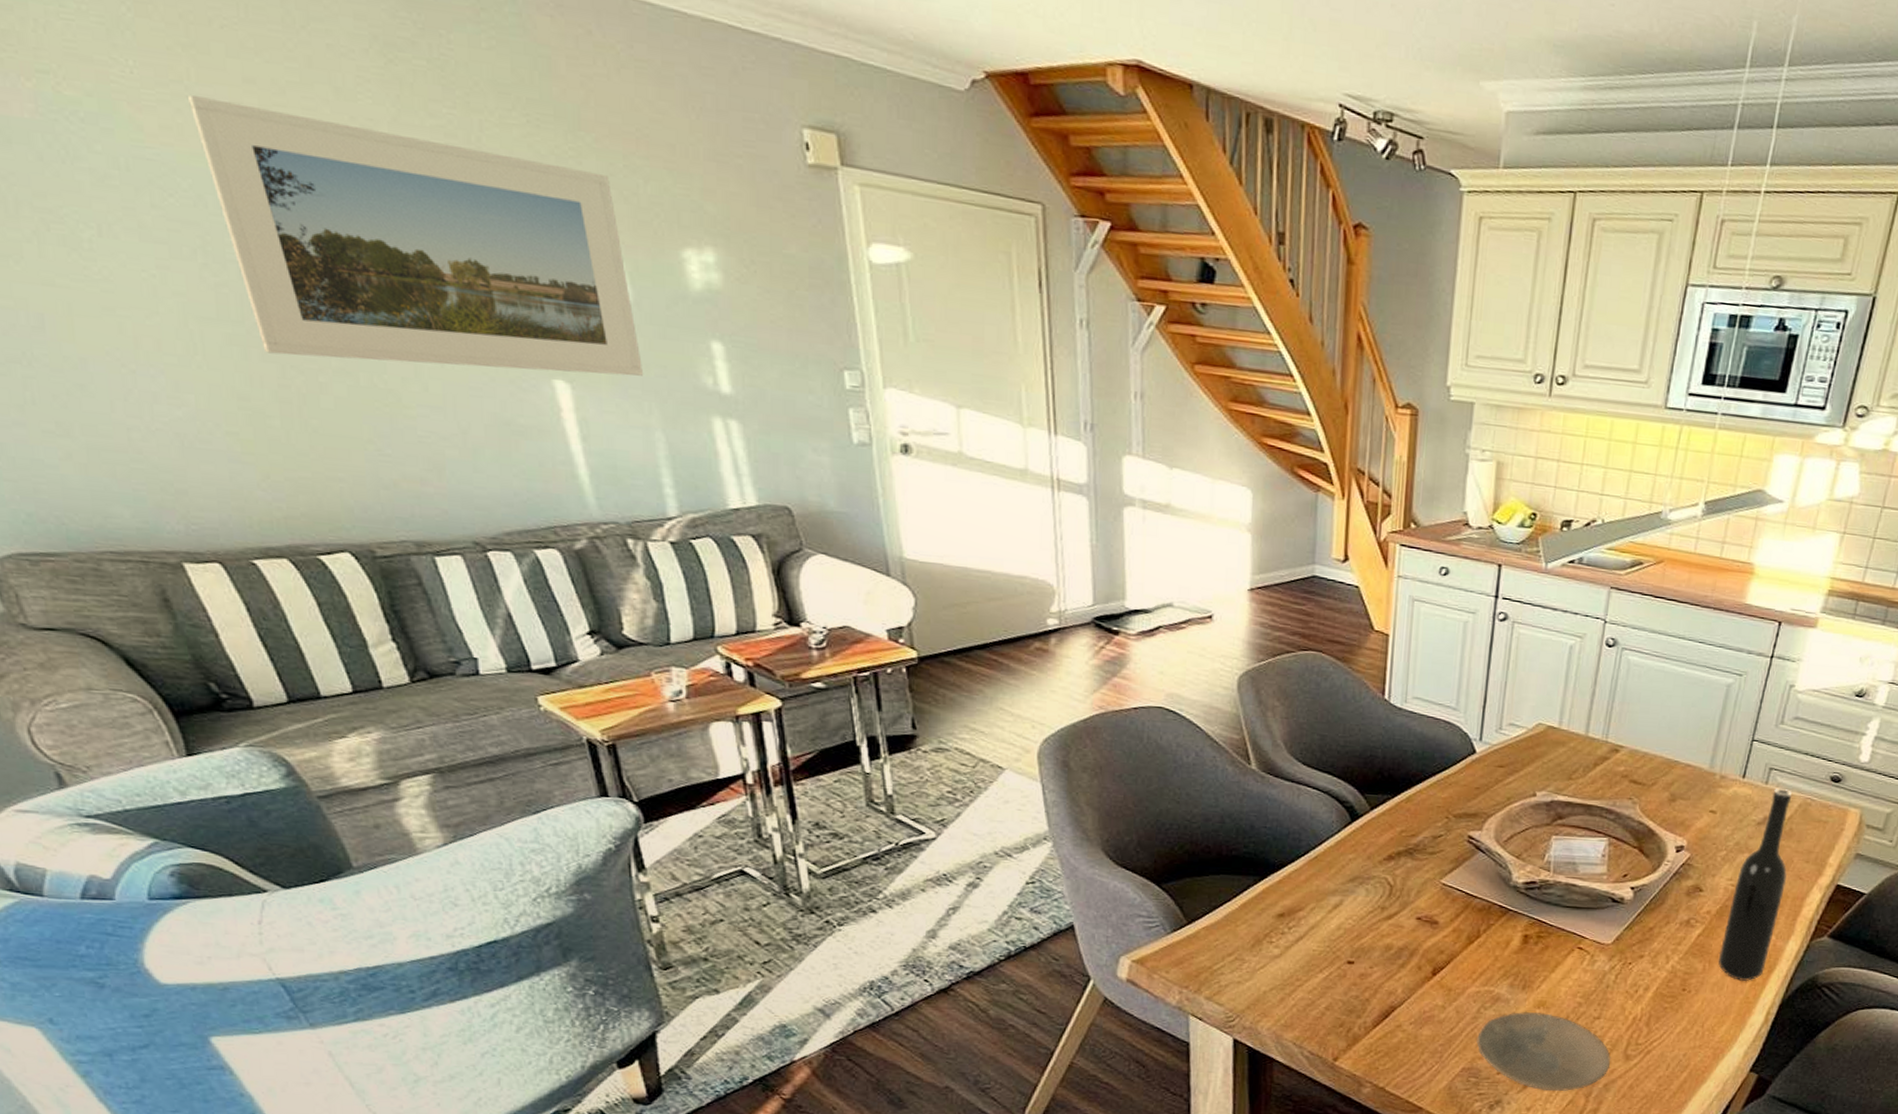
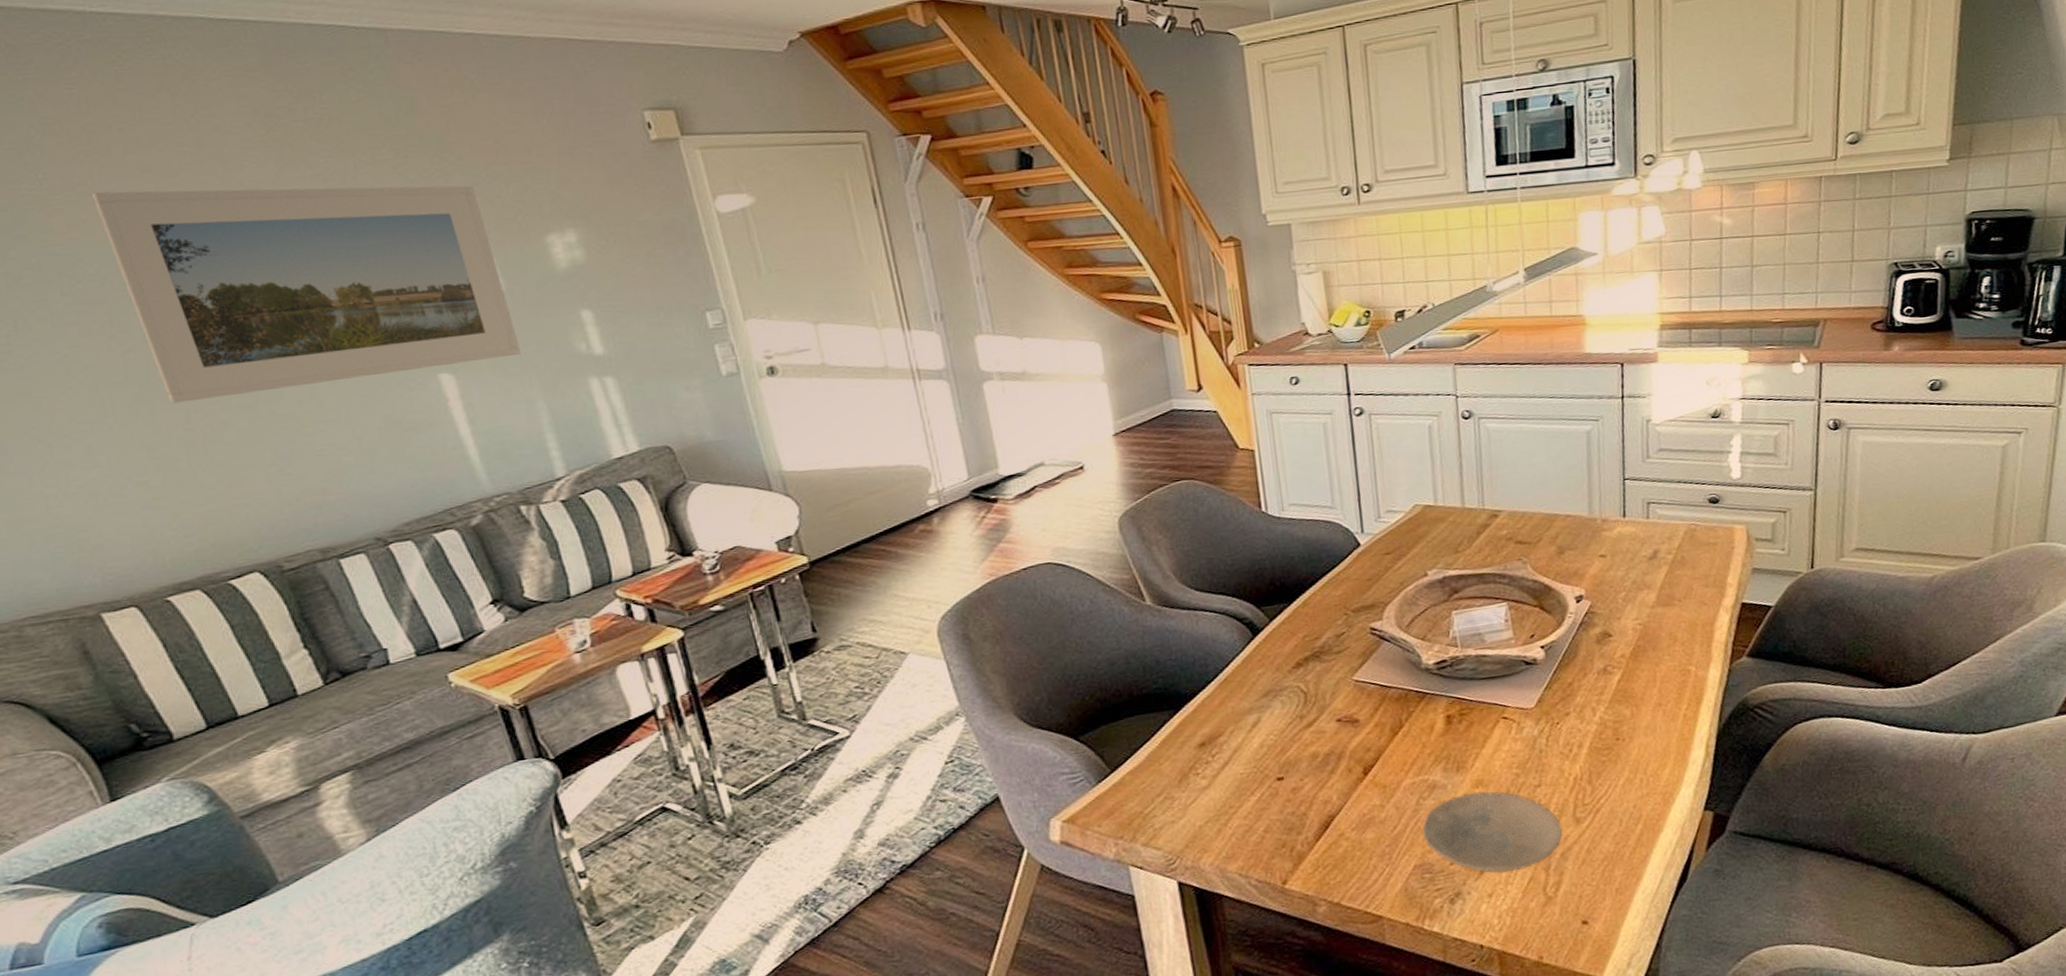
bottle: present [1718,789,1792,982] -> none [1642,520,1693,720]

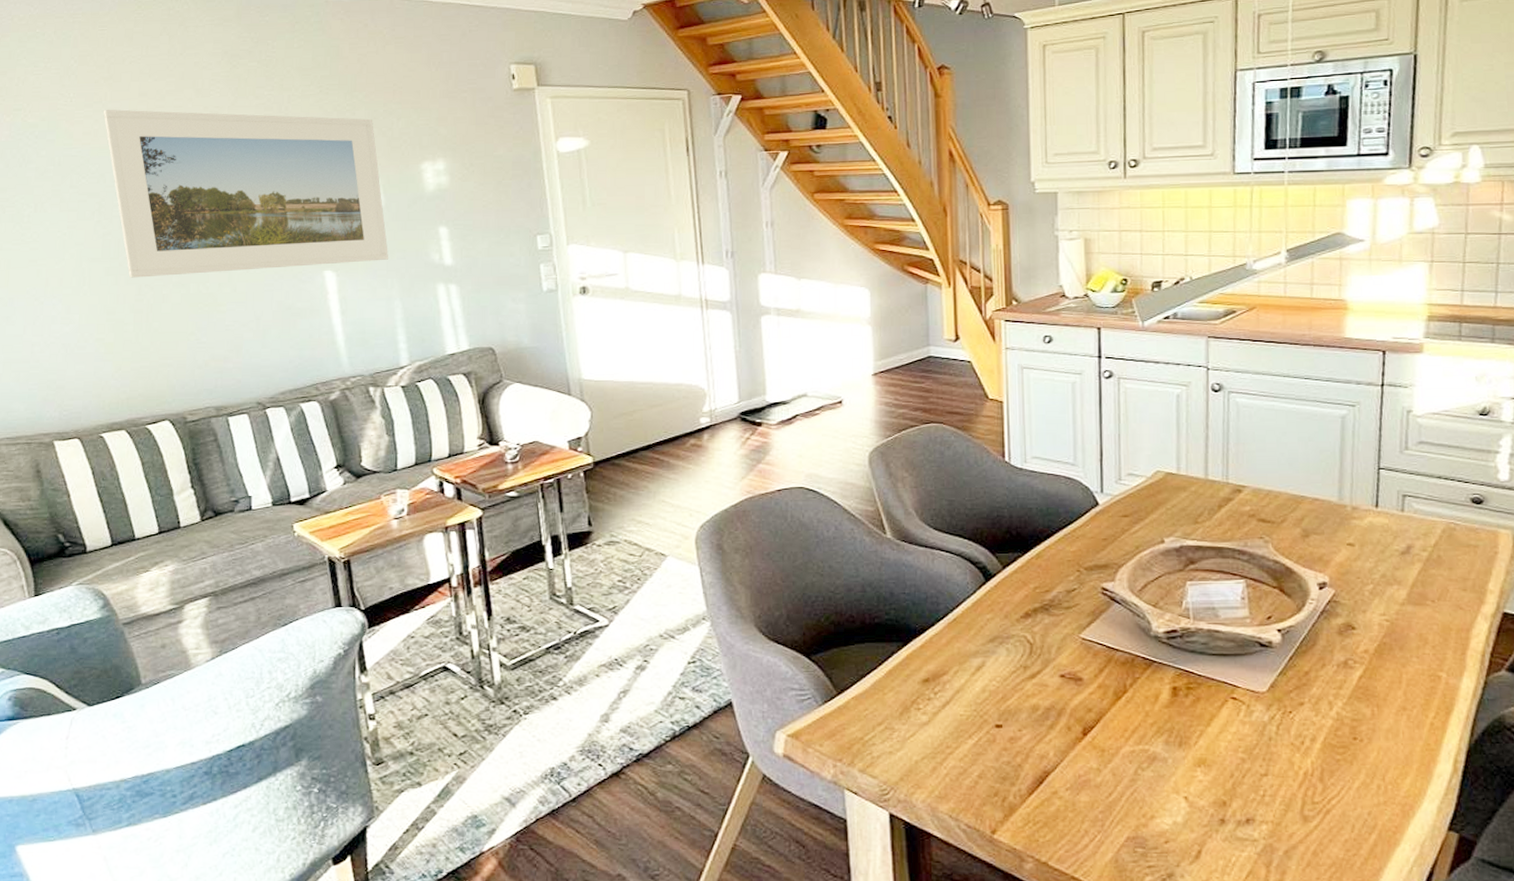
plate: present [1421,790,1562,874] -> none [1137,770,1288,862]

